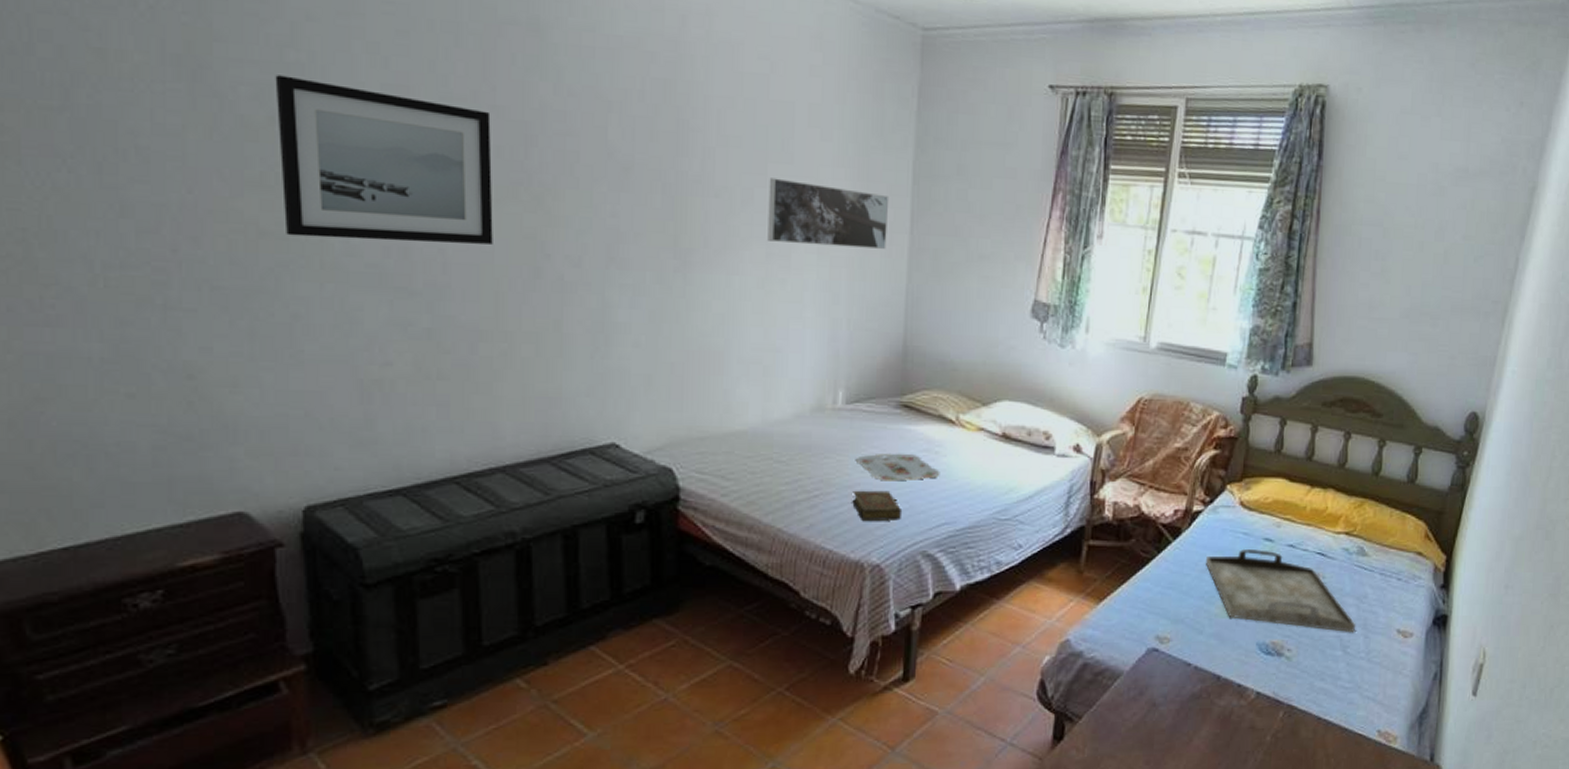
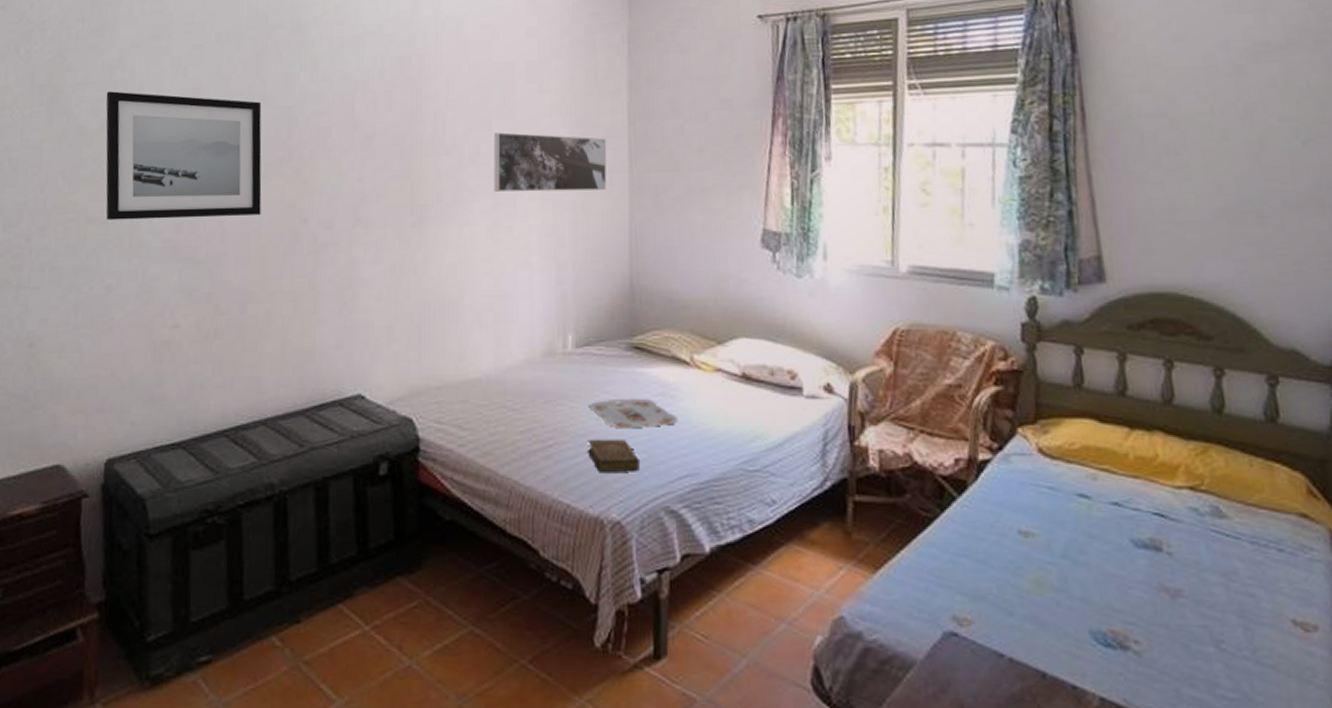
serving tray: present [1205,548,1356,633] -> none [1003,506,1229,623]

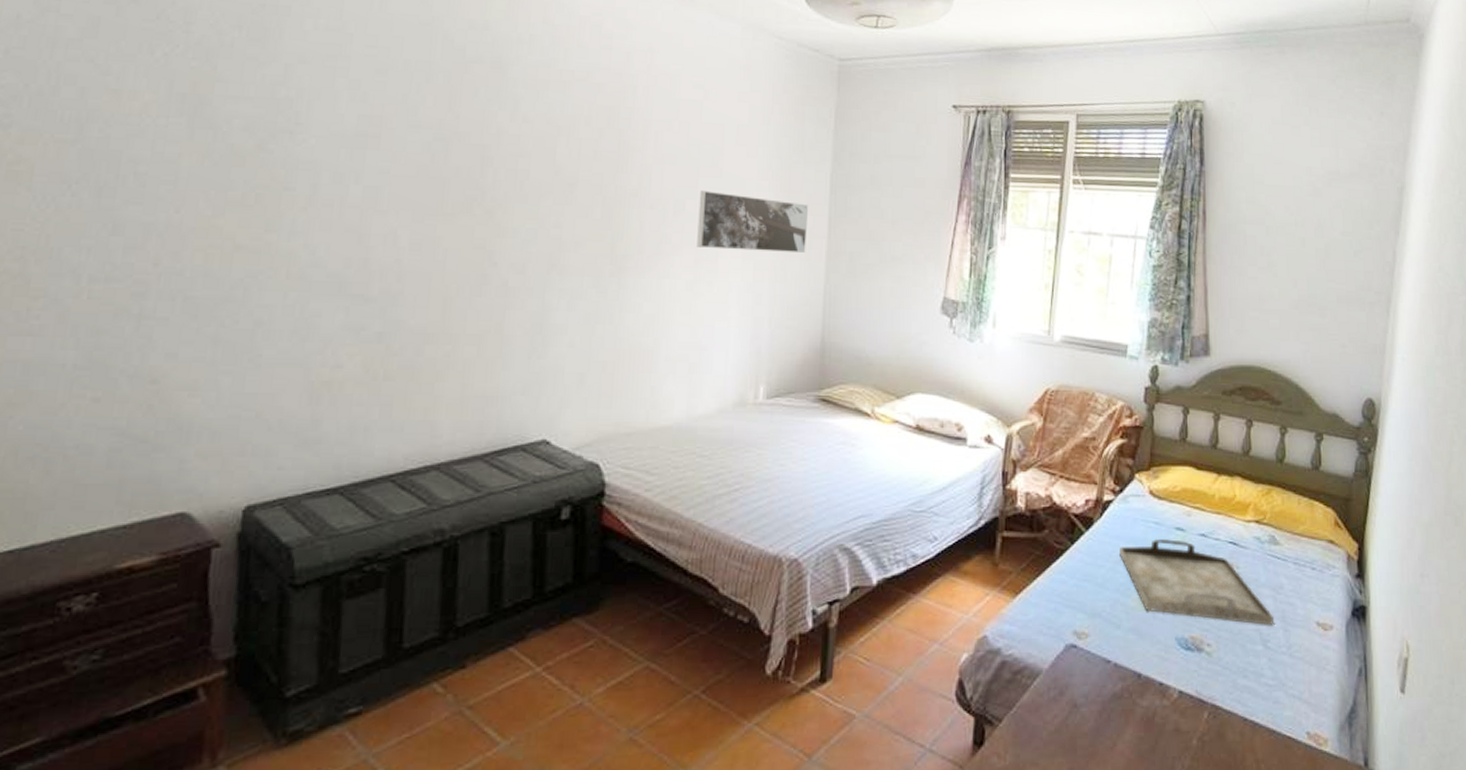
wall art: present [106,91,262,221] -> none [258,109,453,254]
book: present [587,439,640,474] -> none [771,483,819,515]
serving tray: present [588,398,678,429] -> none [775,446,857,474]
serving tray: none [1003,506,1229,623] -> present [1118,538,1275,626]

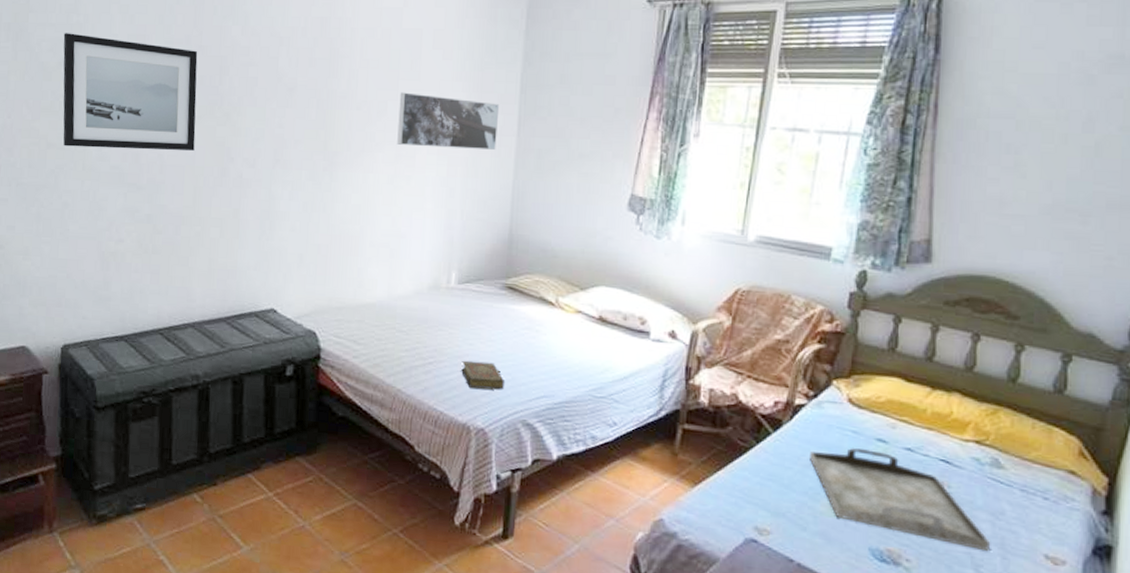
wall art: none [258,109,453,254] -> present [63,33,198,151]
book: none [771,483,819,515] -> present [461,360,504,390]

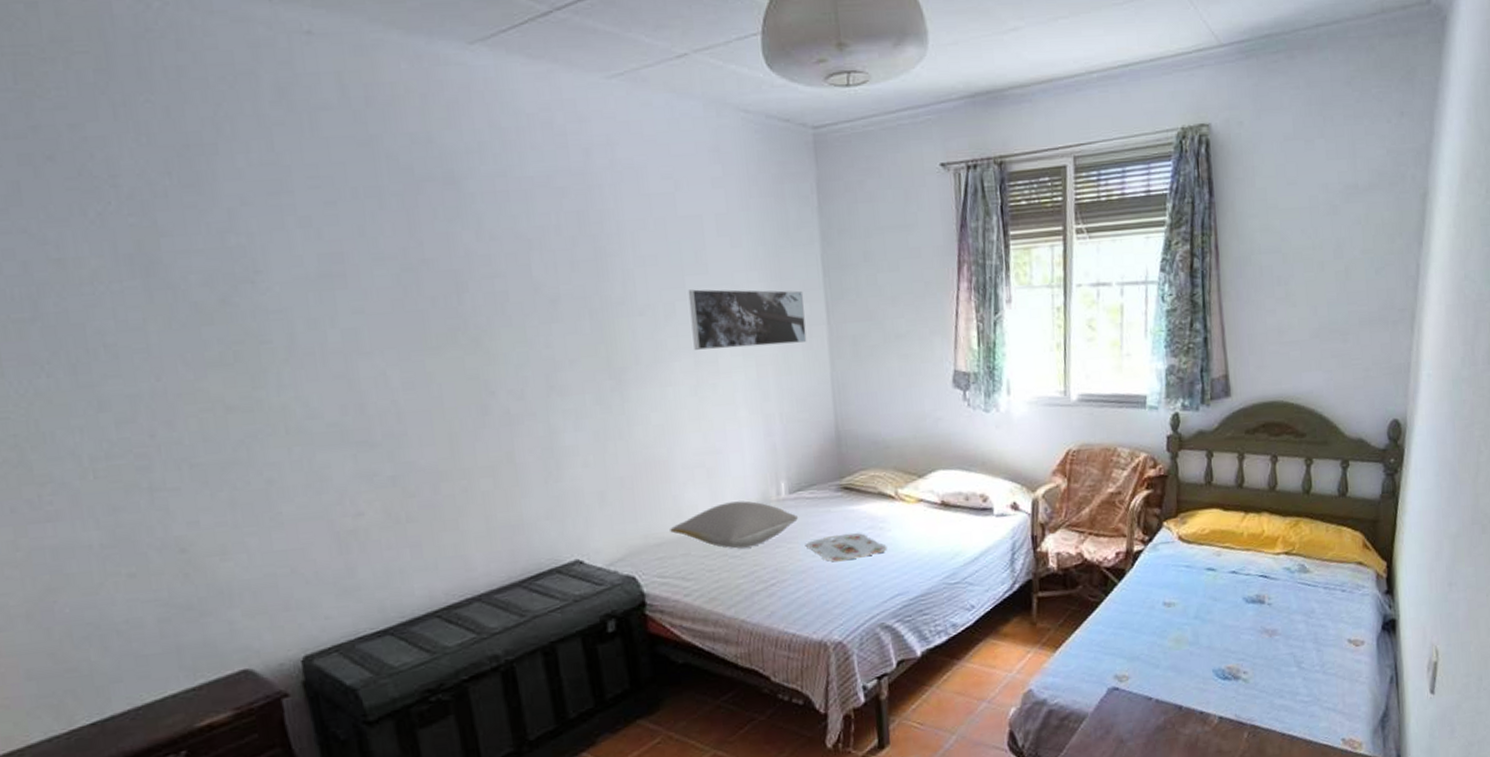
wall art: present [63,33,198,151] -> none [220,259,440,408]
pillow: none [351,282,463,326] -> present [670,500,799,549]
book: present [461,360,504,390] -> none [807,570,856,603]
serving tray: none [465,328,540,355] -> present [805,532,888,562]
serving tray: present [808,447,991,552] -> none [1152,579,1307,650]

